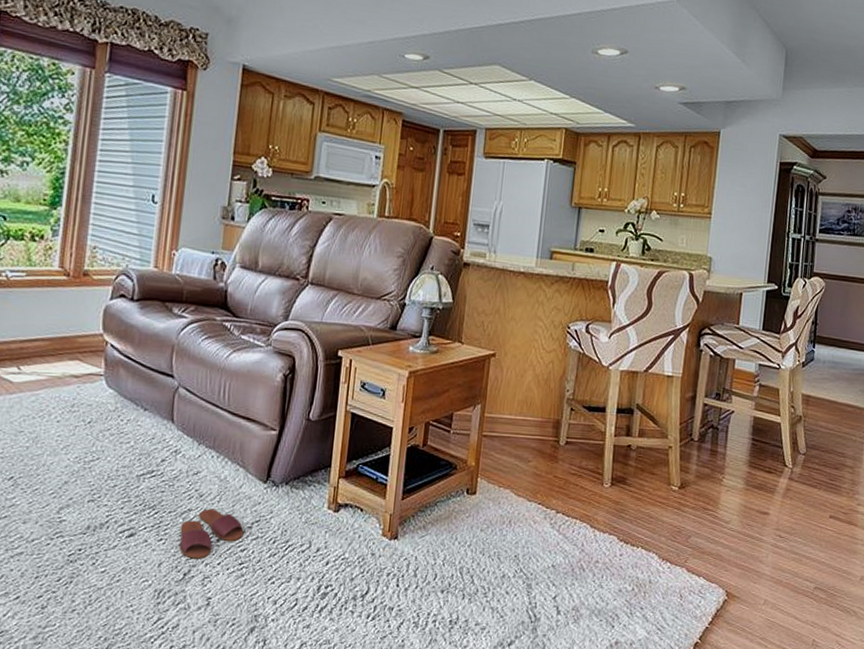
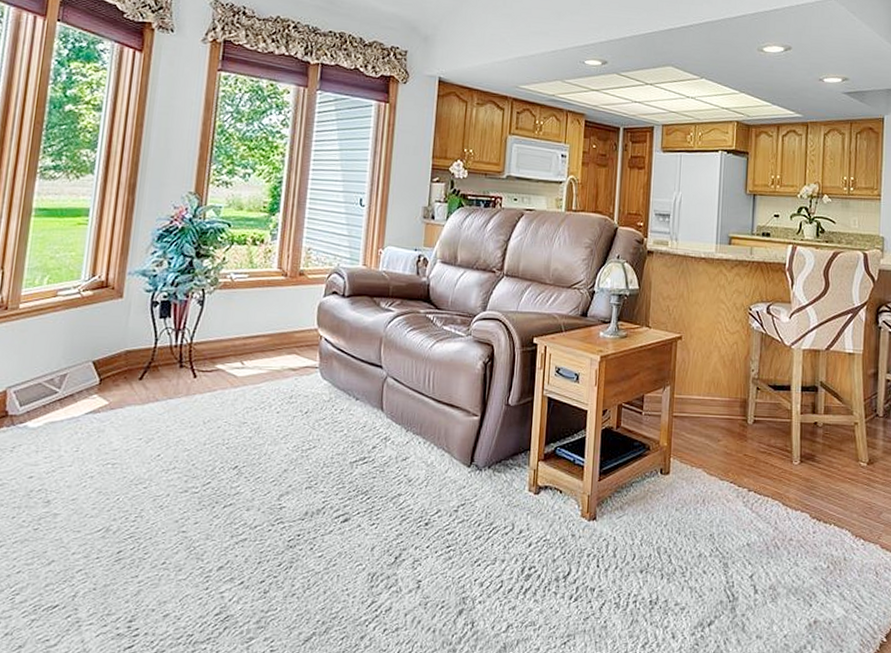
slippers: present [179,508,244,559] -> none [391,493,451,543]

